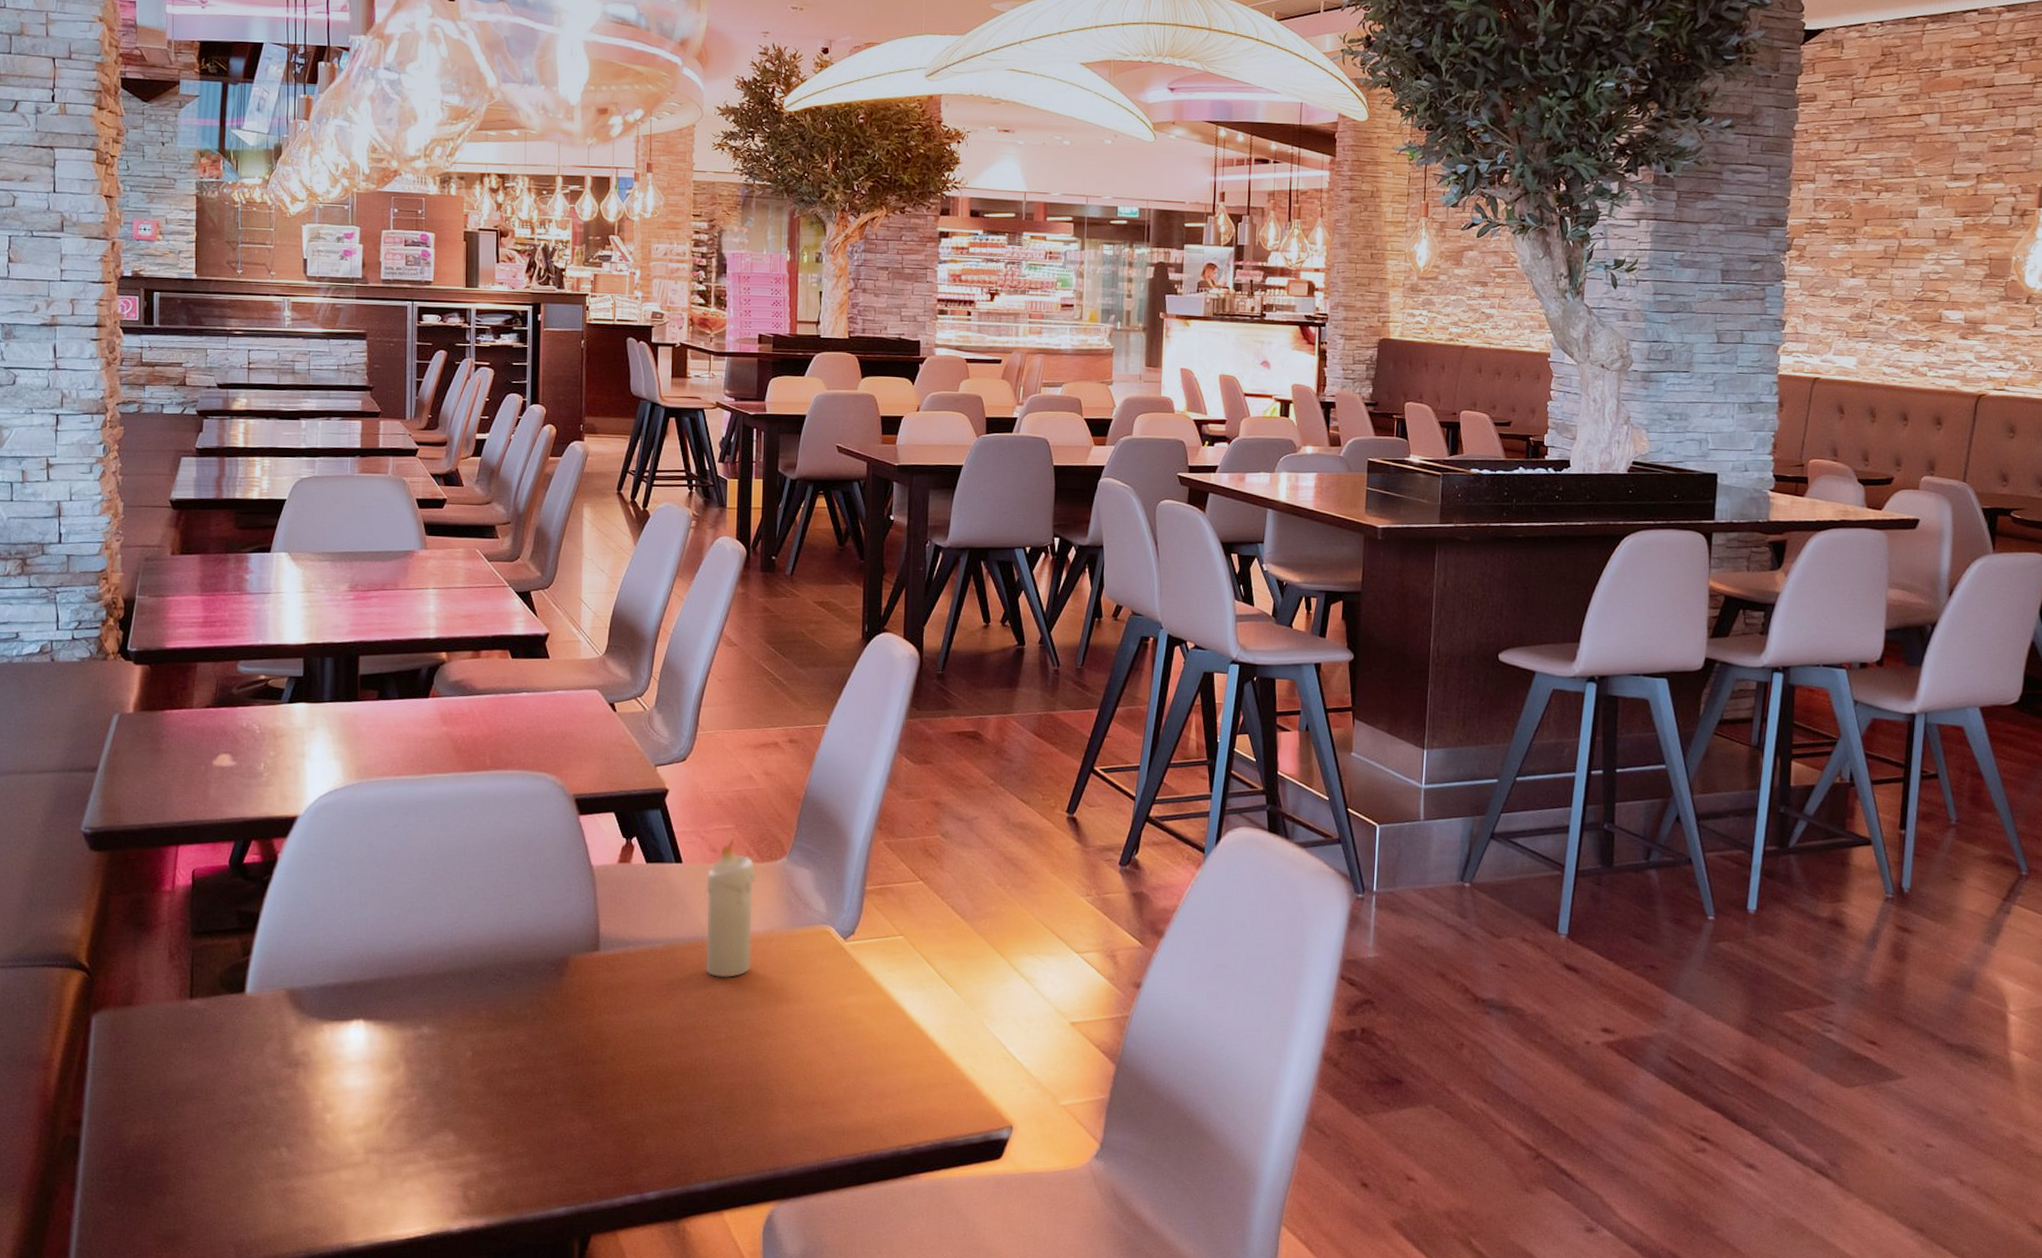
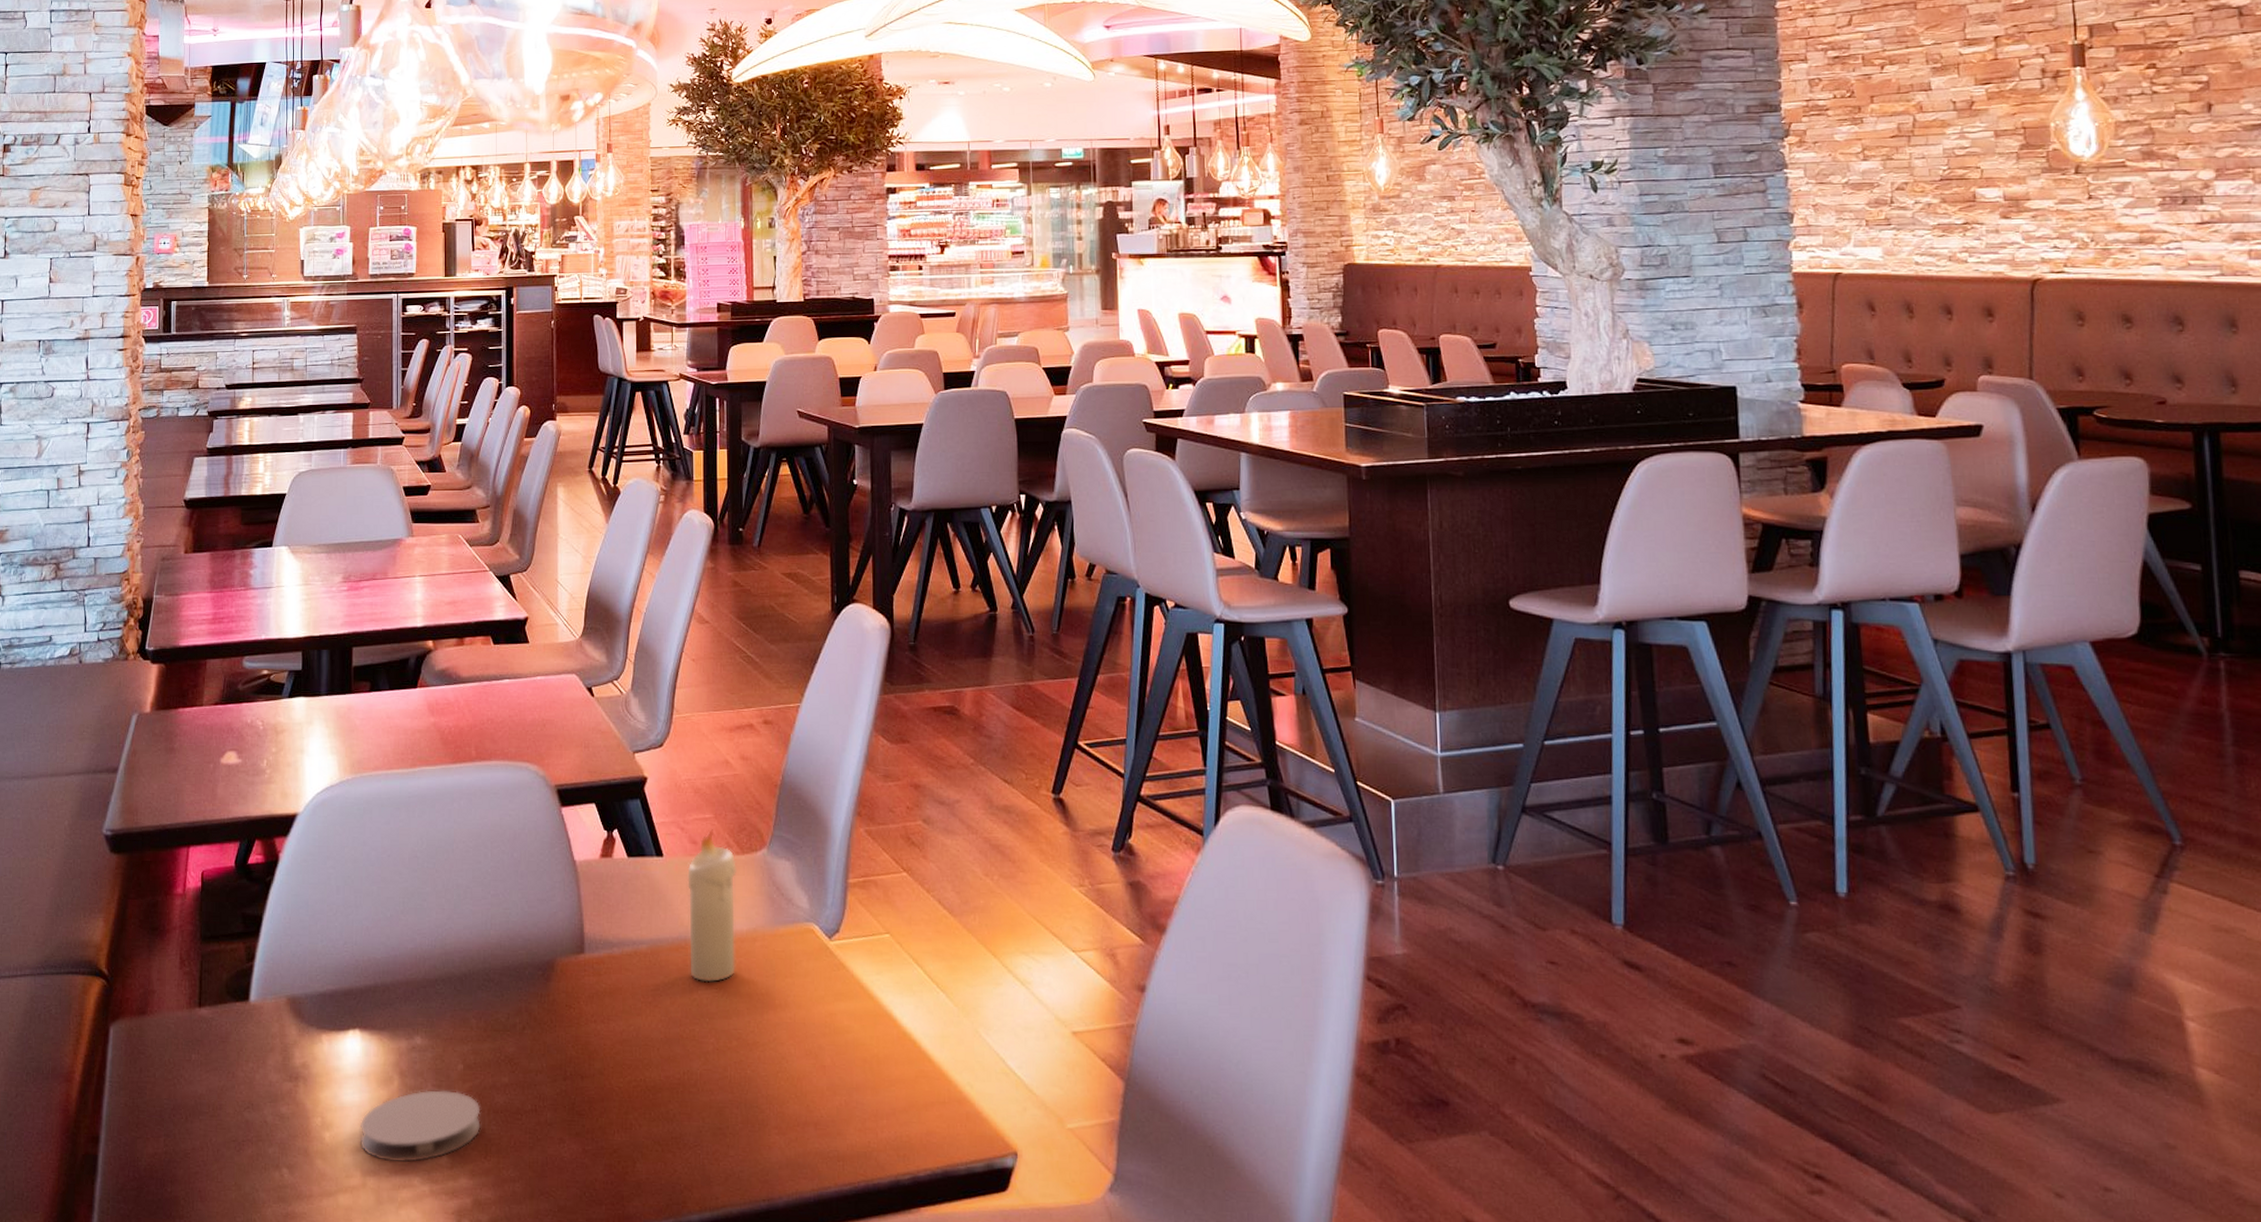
coaster: none [363,1075,489,1141] -> present [359,1090,481,1163]

